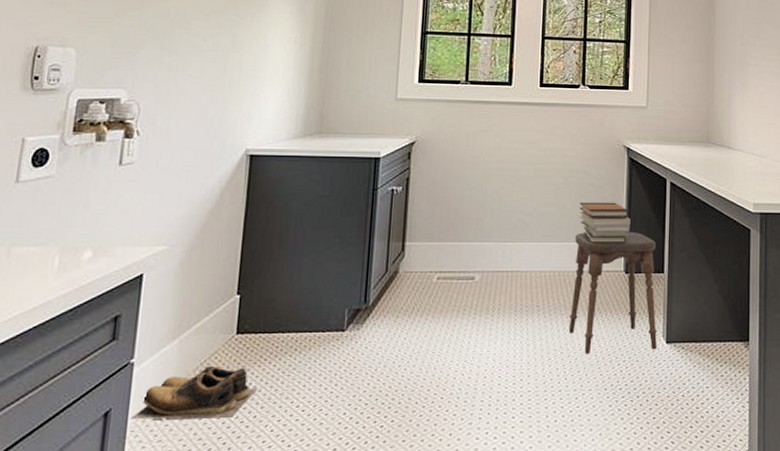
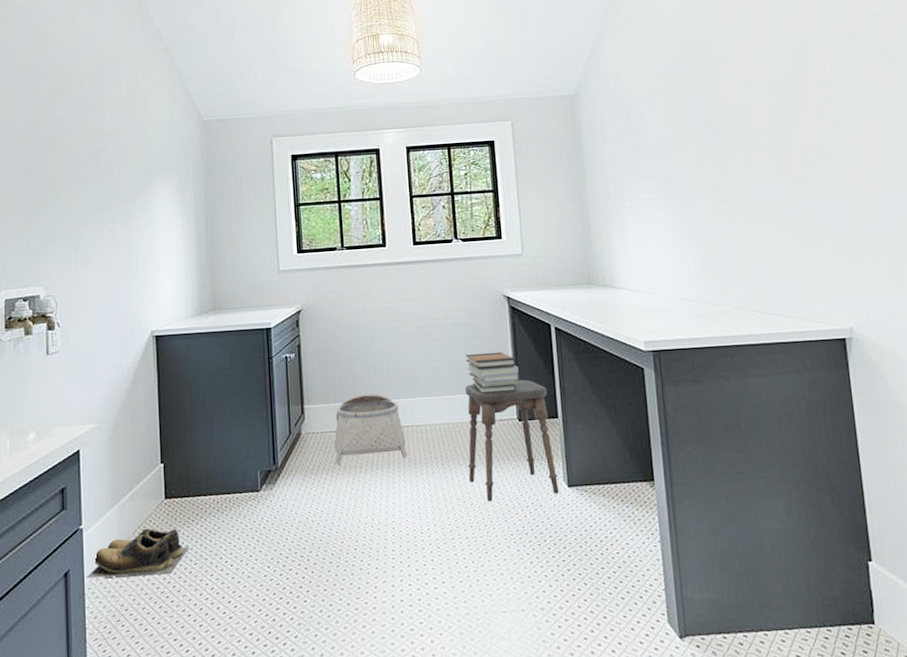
basket: none [431,235,509,307] -> present [333,393,408,464]

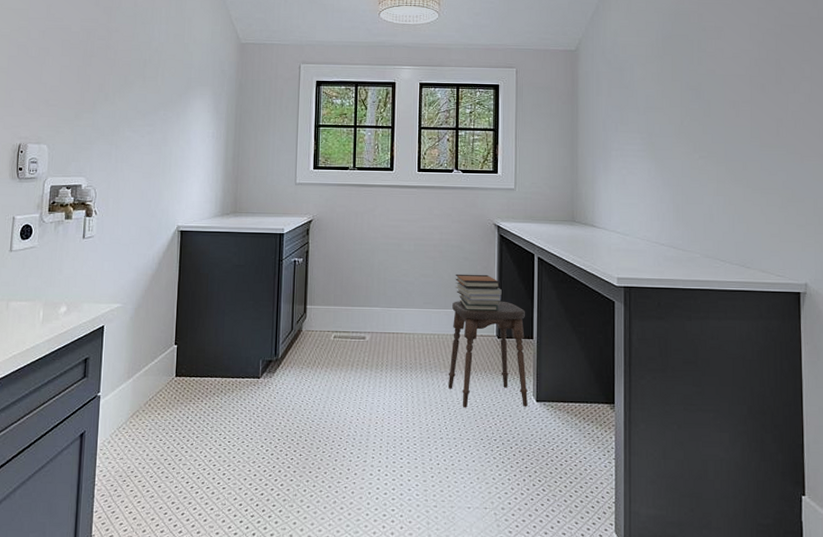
shoes: present [87,528,189,579] -> none [100,401,193,444]
basket: present [333,393,408,464] -> none [329,301,395,361]

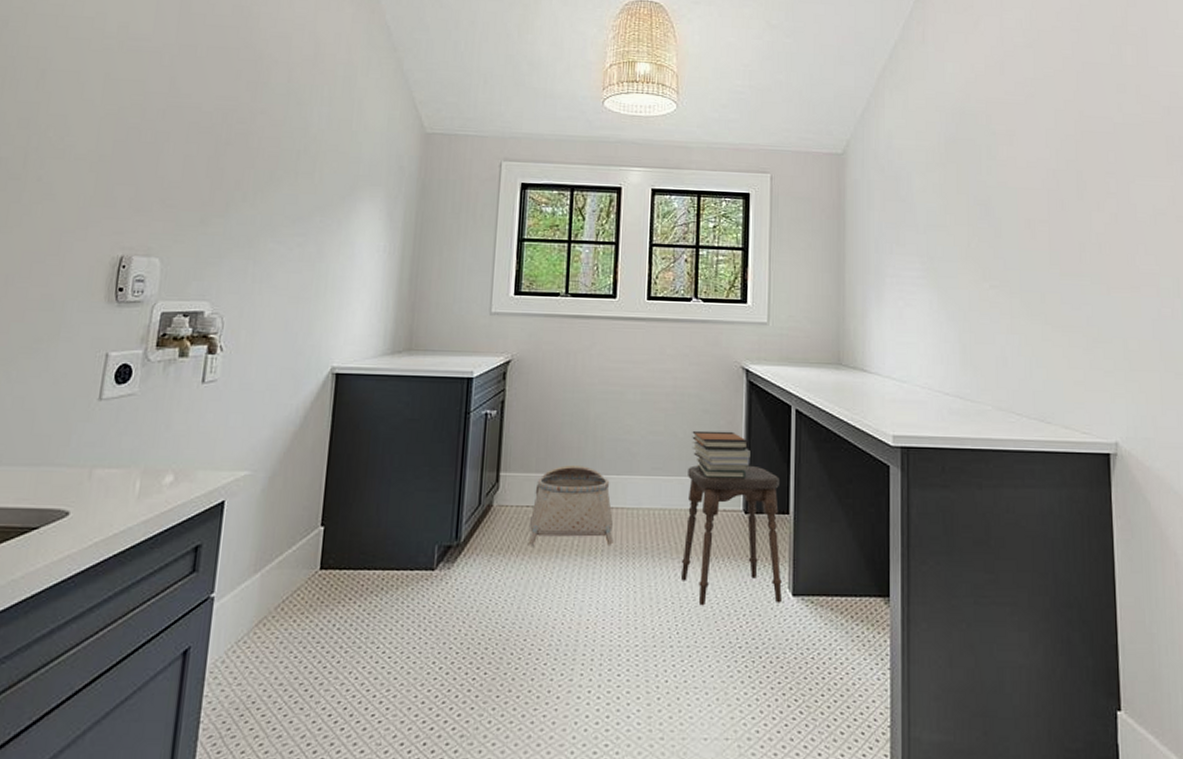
basket: none [329,301,395,361] -> present [528,466,613,546]

